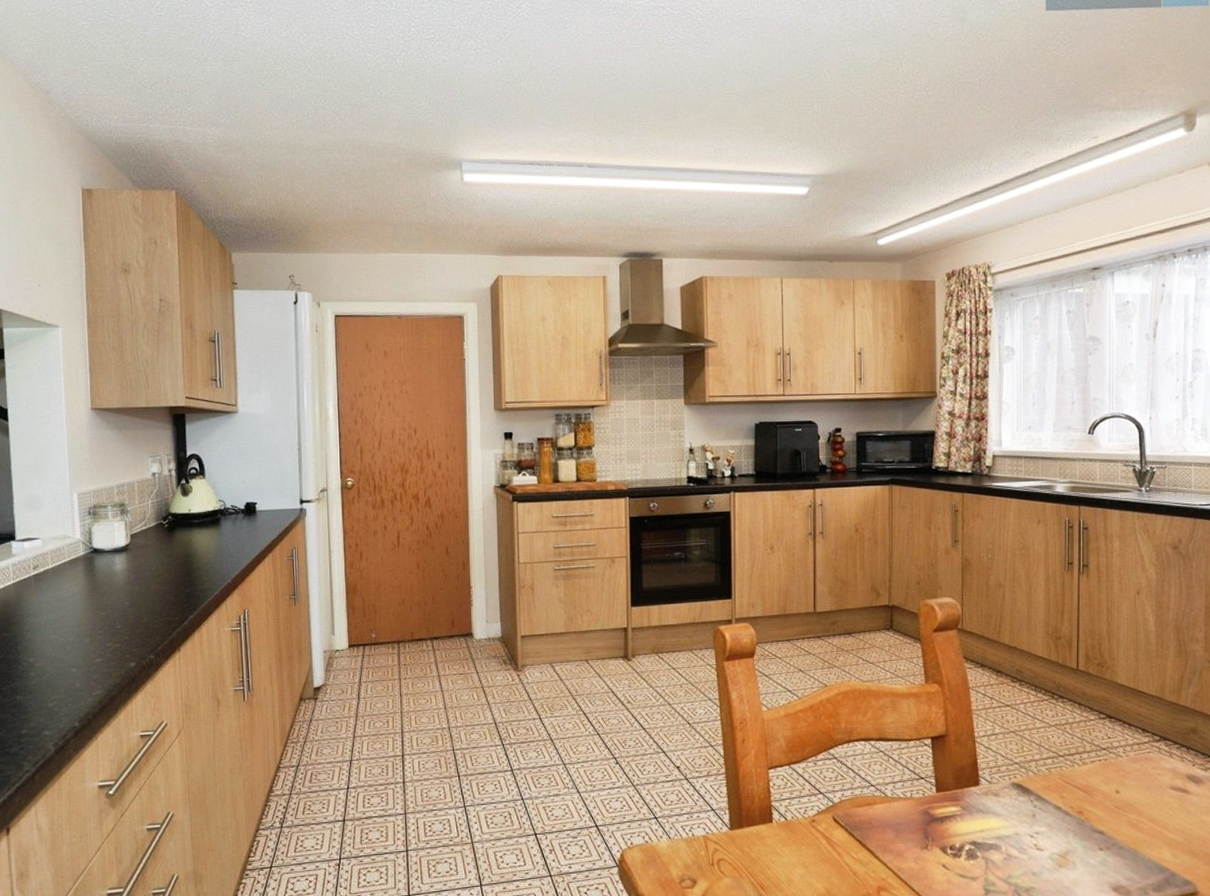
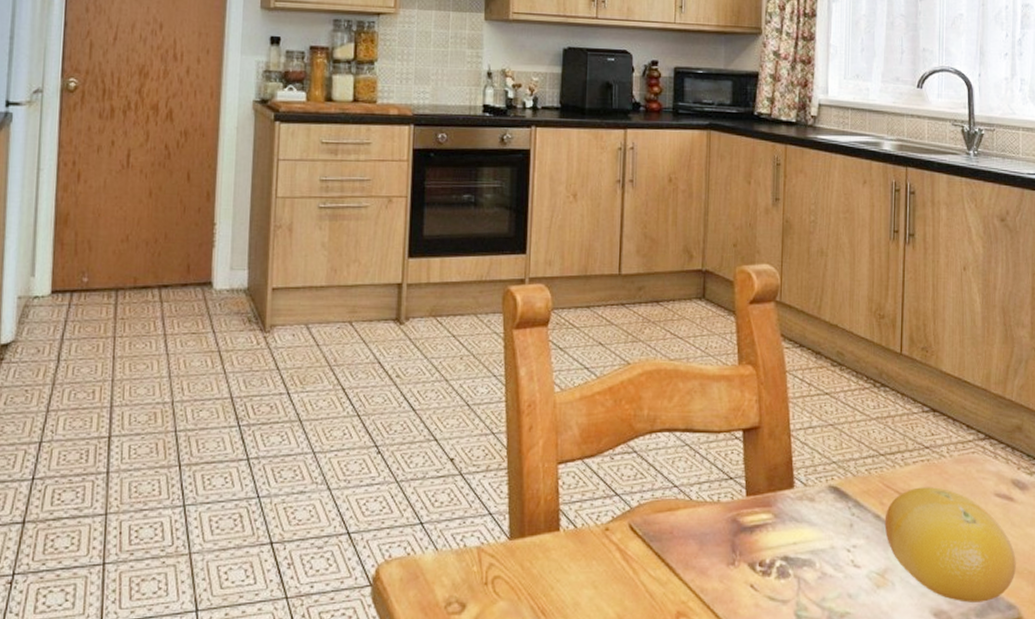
fruit: none [1065,782,1192,879] -> present [884,487,1016,603]

